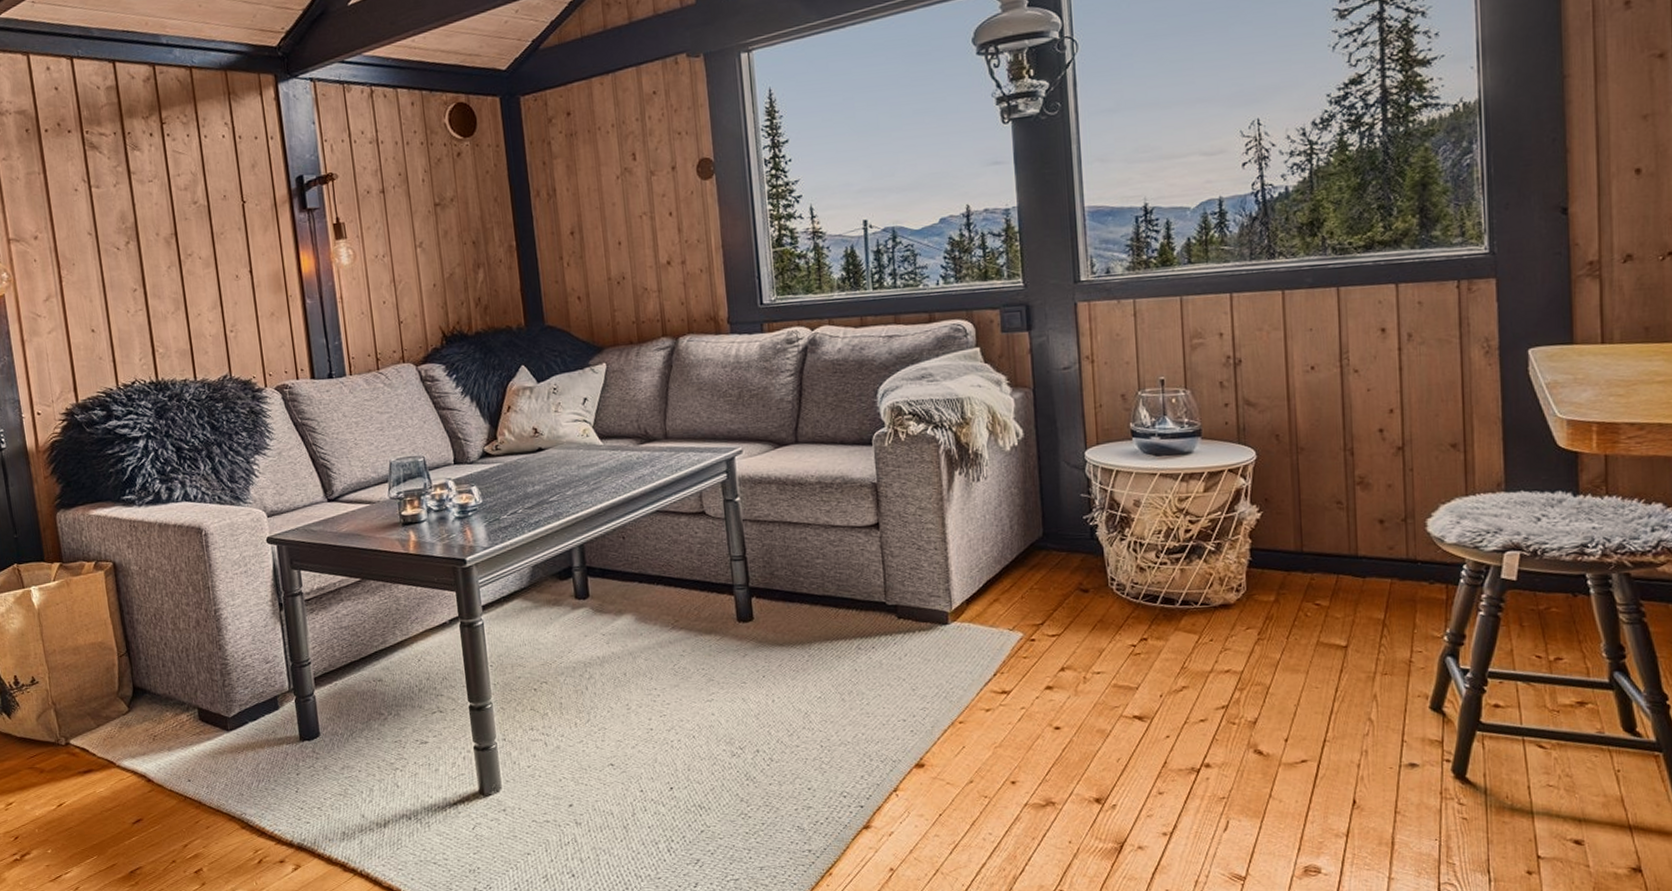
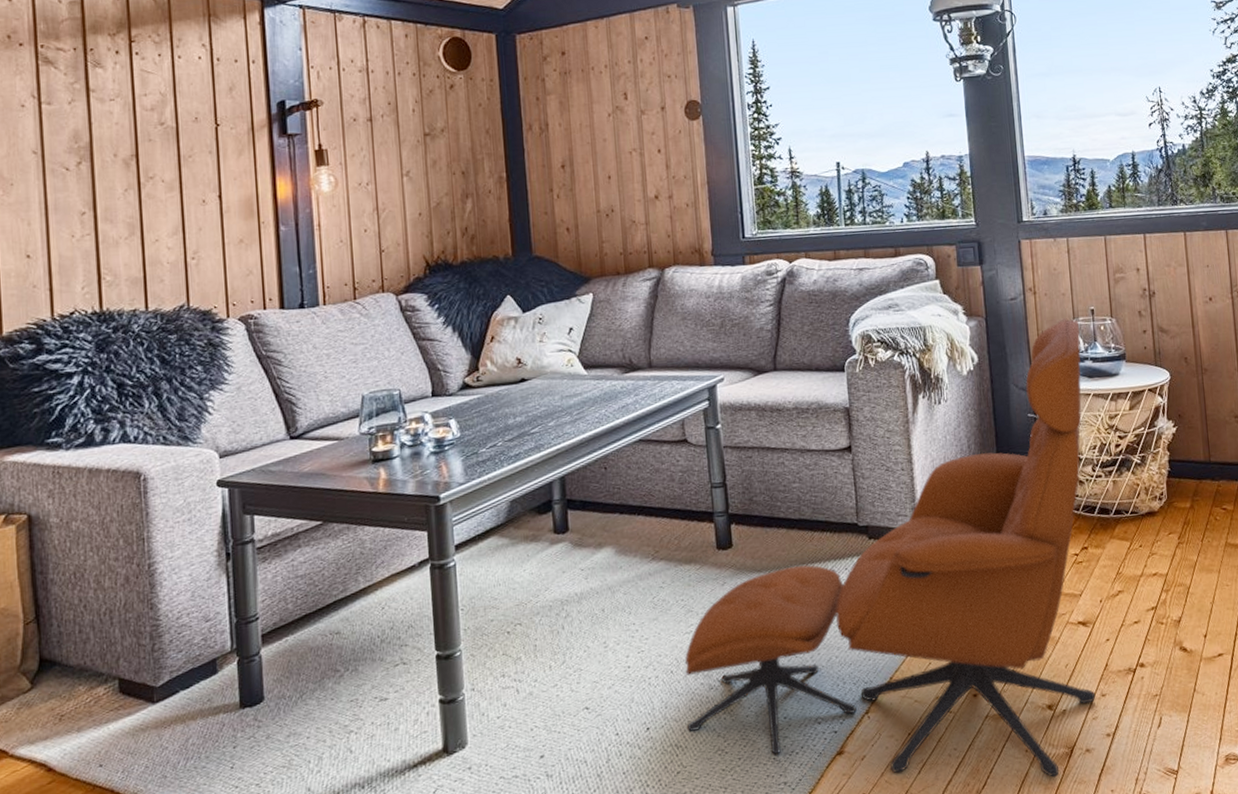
armchair: none [707,390,1152,871] -> present [685,318,1096,777]

